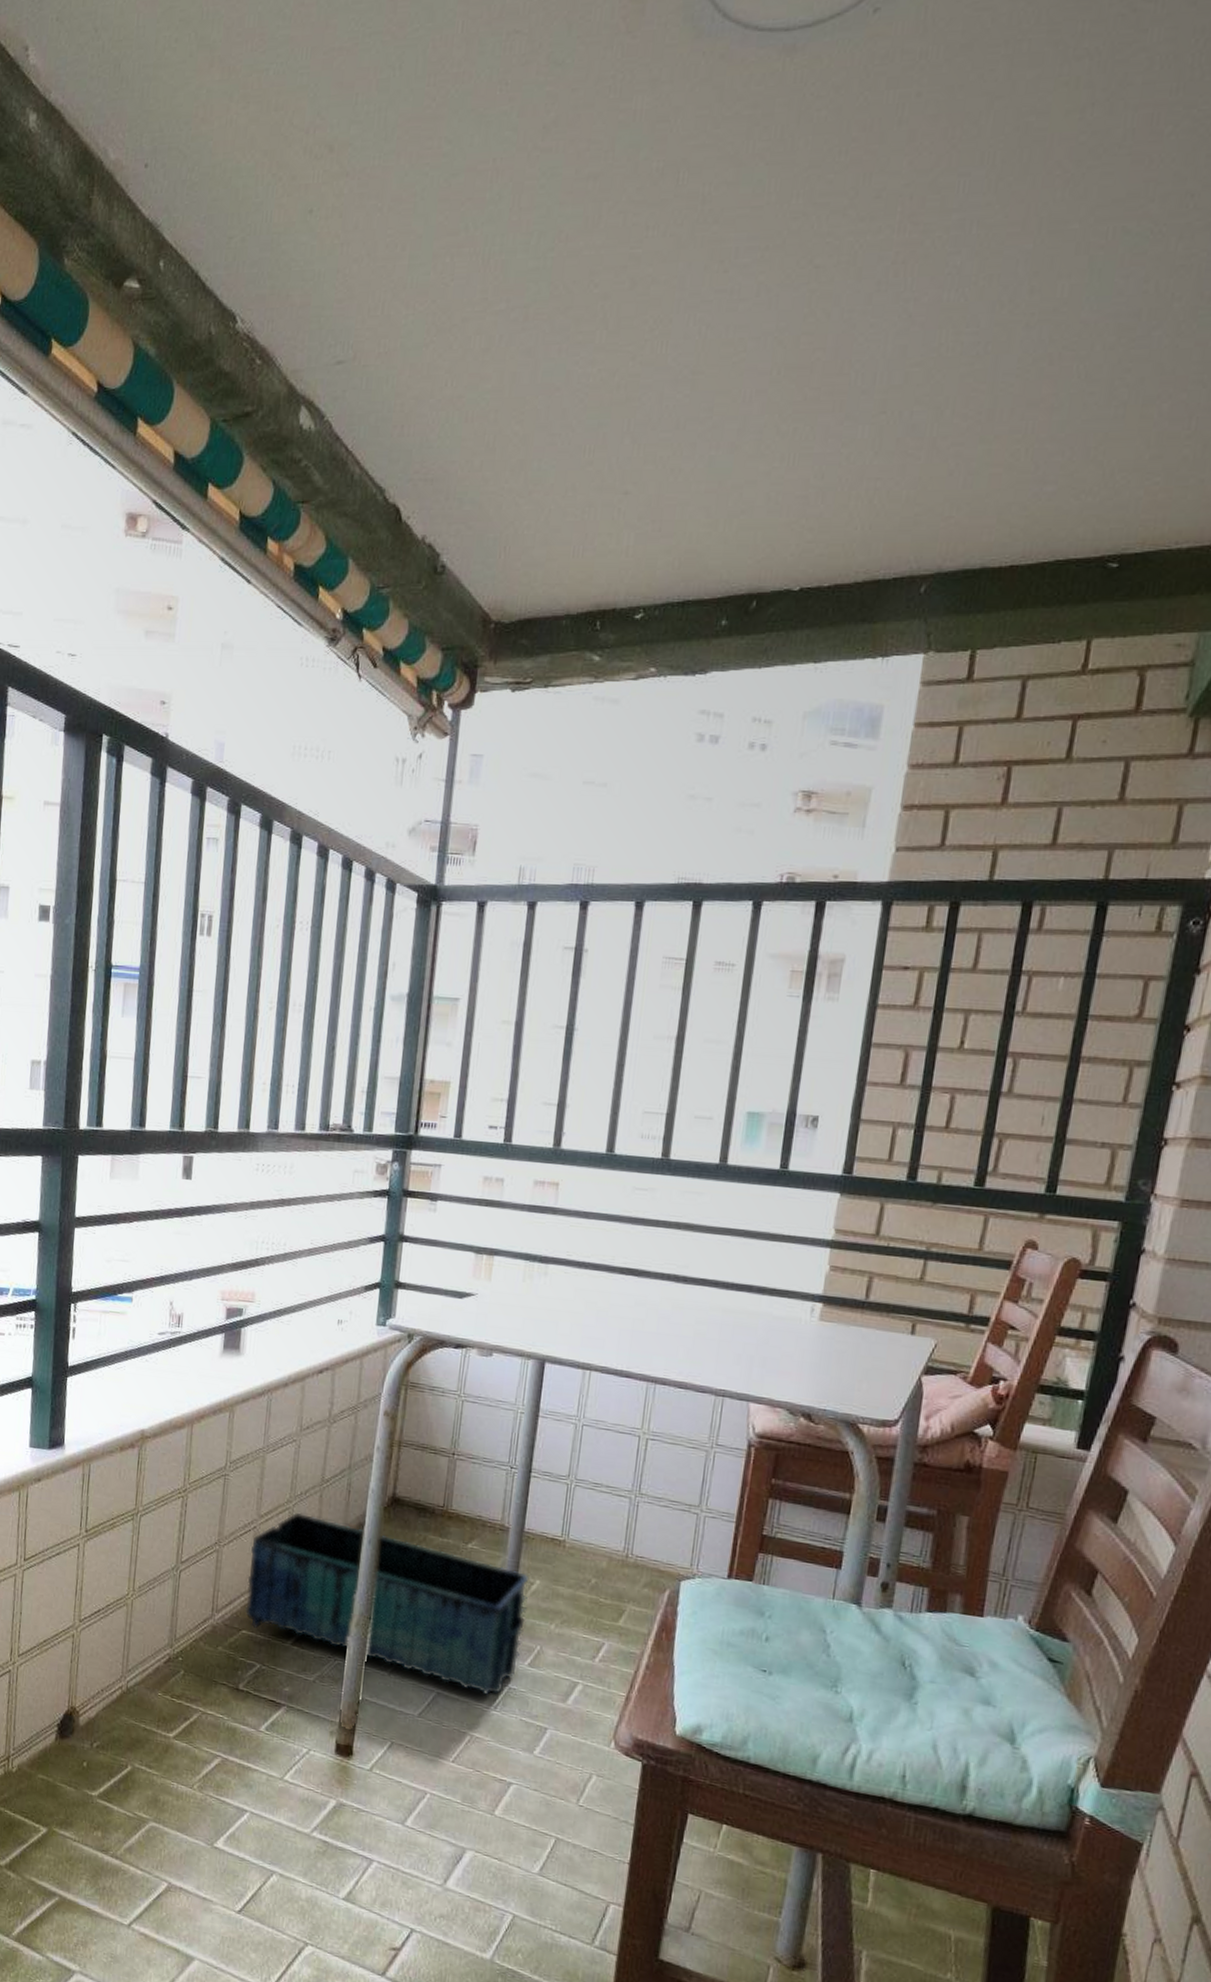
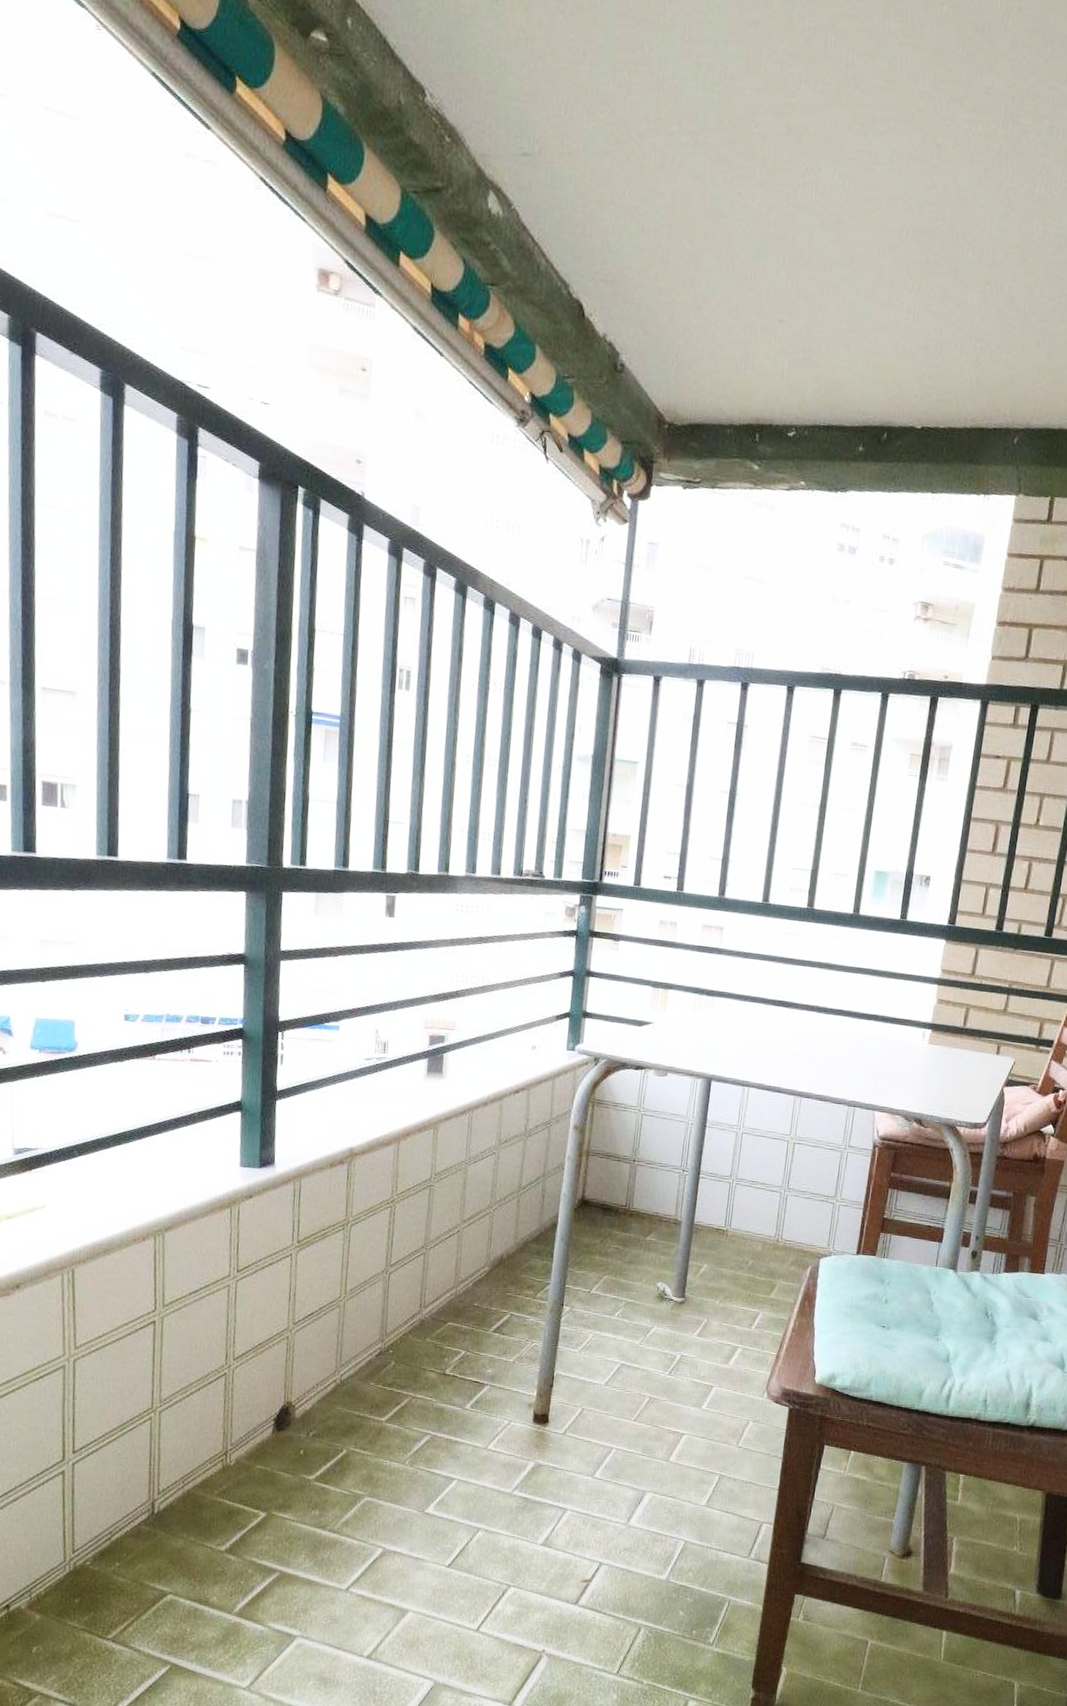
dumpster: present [245,1512,530,1695] -> none [451,1216,699,1363]

